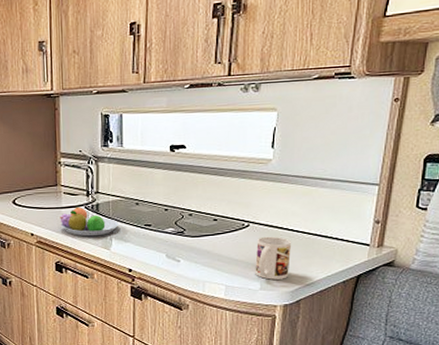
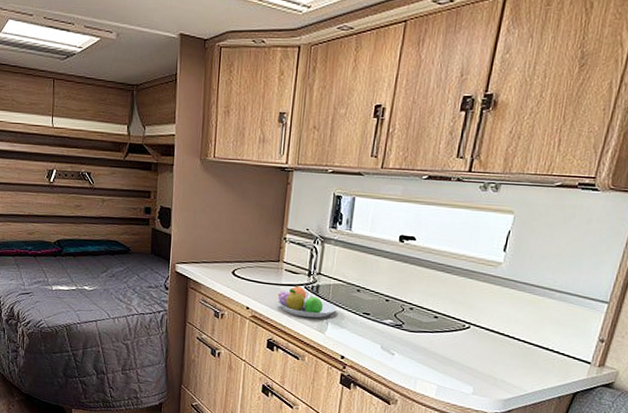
mug: present [255,236,291,280] -> none [469,340,511,387]

